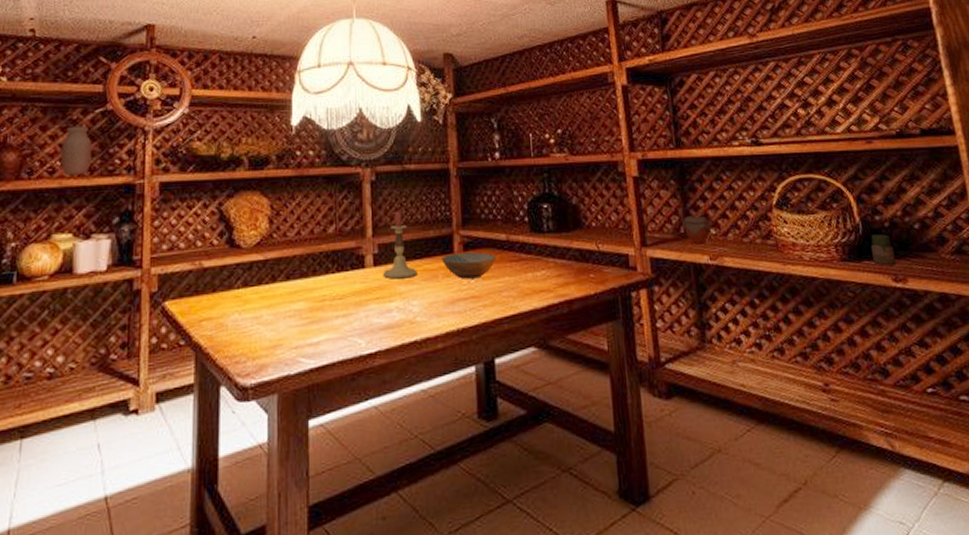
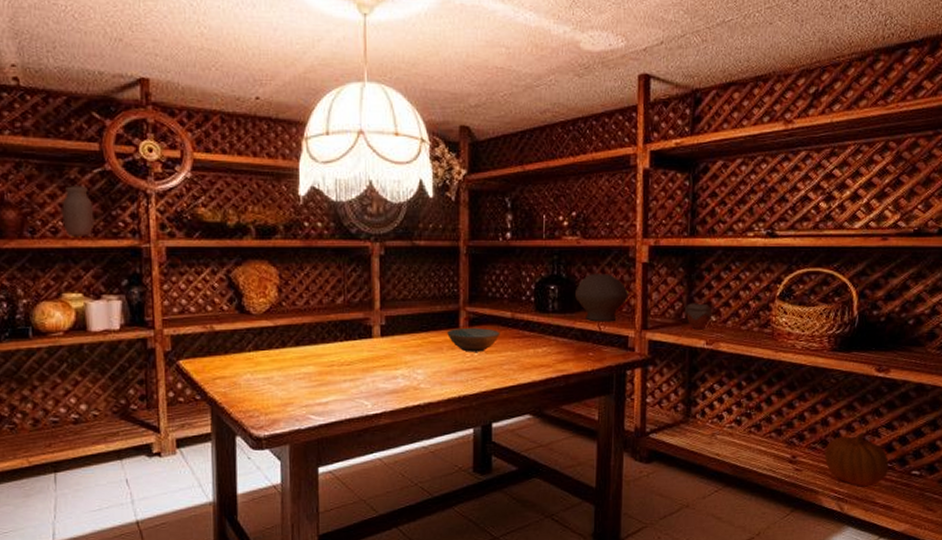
candlestick: present [382,211,418,279] -> none [389,286,423,349]
ceramic pot: none [568,189,623,241] -> present [574,274,628,322]
pumpkin: none [858,351,934,419] -> present [824,432,890,487]
jar: present [871,233,896,266] -> none [861,327,884,357]

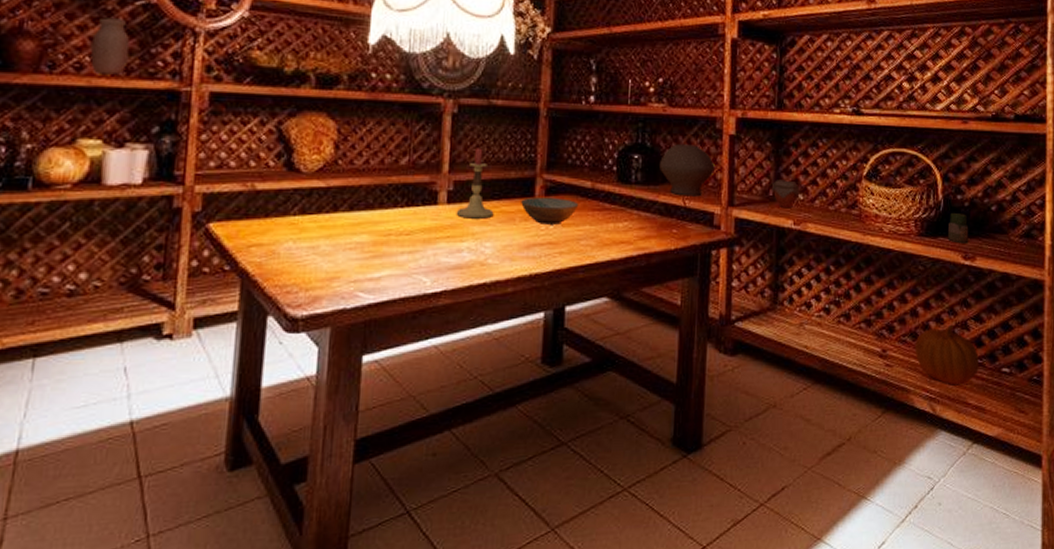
candlestick: none [389,286,423,349] -> present [456,148,494,219]
jar: none [861,327,884,357] -> present [947,212,969,244]

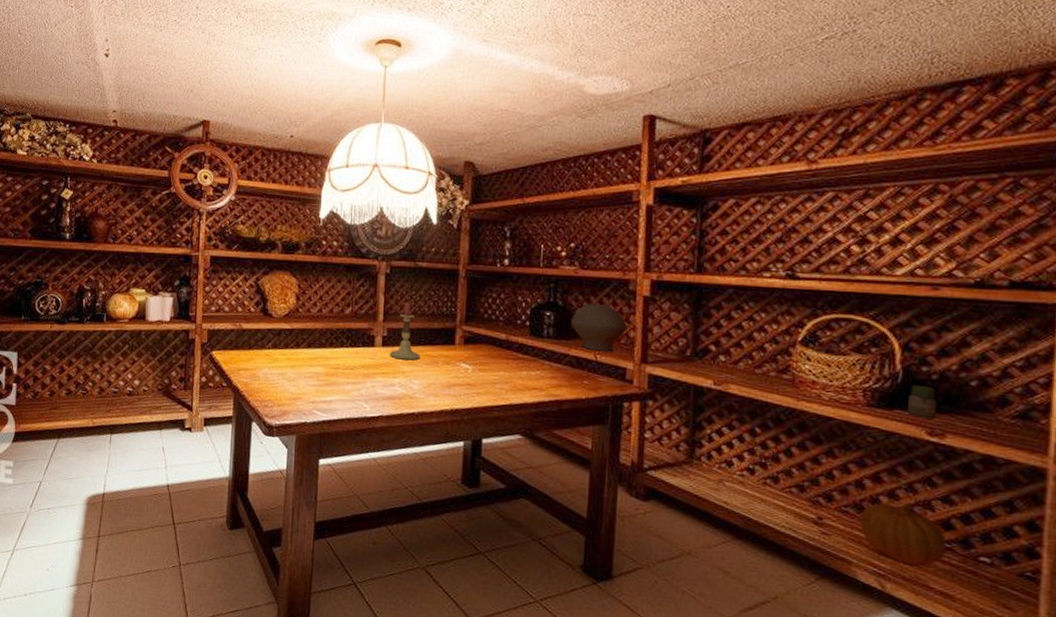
jar: present [90,17,130,75] -> none [136,204,160,244]
bowl: present [521,196,579,225] -> none [443,345,494,369]
jar: present [771,180,800,209] -> none [688,340,722,369]

